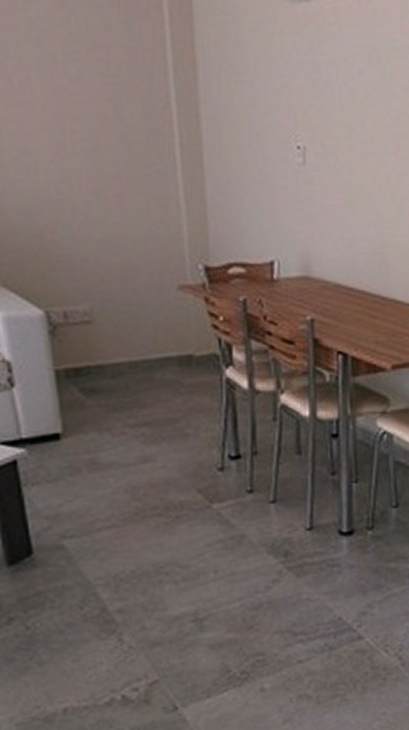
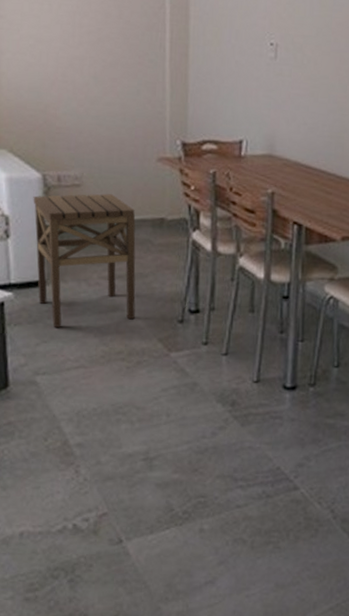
side table: none [37,330,169,484] -> present [33,193,136,327]

